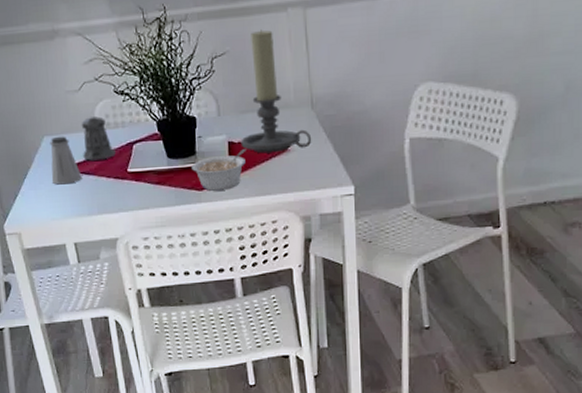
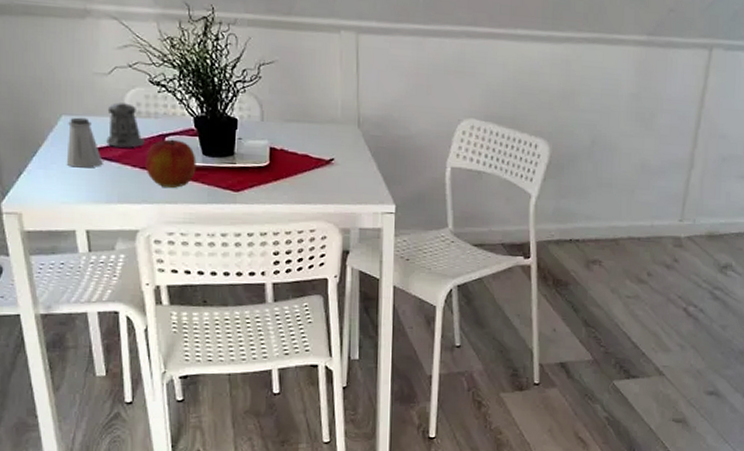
apple: none [118,146,163,194] -> present [145,139,197,188]
legume: present [192,149,246,191] -> none [229,156,288,194]
candle holder: present [240,29,312,154] -> none [283,46,357,164]

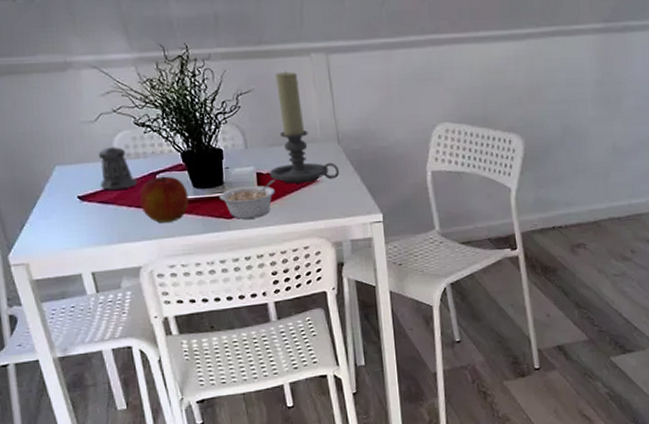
saltshaker: present [66,117,103,168] -> none [62,165,100,214]
legume: none [229,156,288,194] -> present [219,180,275,219]
candle holder: none [283,46,357,164] -> present [269,71,340,184]

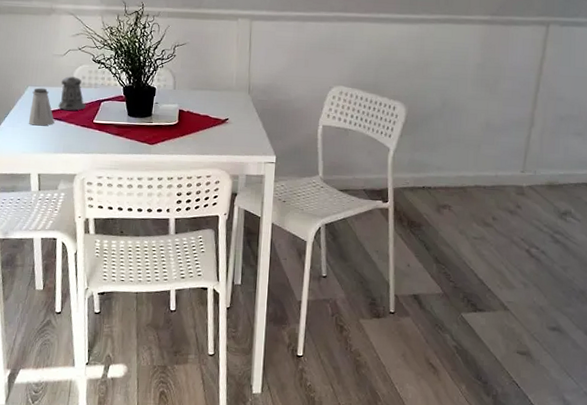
saltshaker: none [62,165,100,214] -> present [28,87,55,126]
apple: present [139,176,189,223] -> none [85,104,123,141]
legume: present [219,180,275,219] -> none [147,117,193,147]
candle holder: present [269,71,340,184] -> none [189,31,246,123]

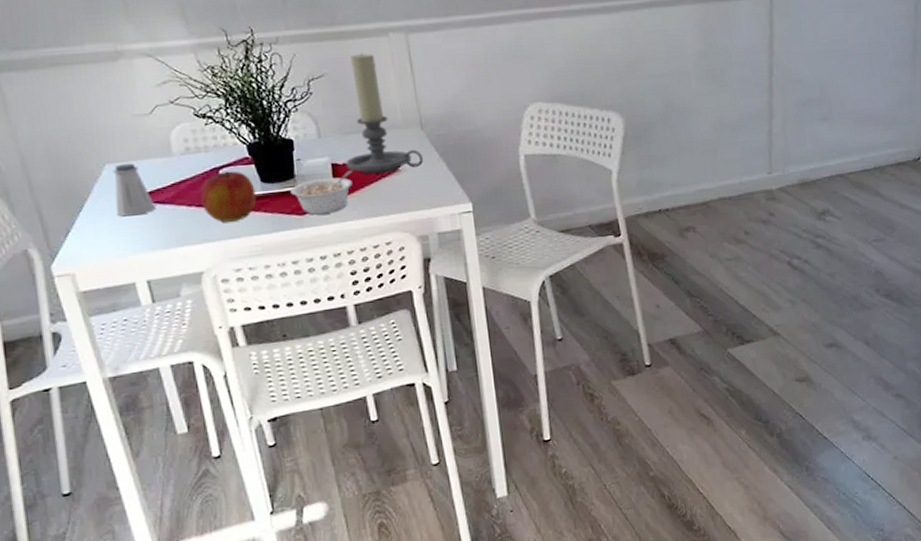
pepper shaker: present [58,76,86,111] -> none [153,141,198,189]
apple: none [85,104,123,141] -> present [200,171,257,223]
legume: none [147,117,193,147] -> present [290,170,353,215]
candle holder: none [189,31,246,123] -> present [345,53,424,175]

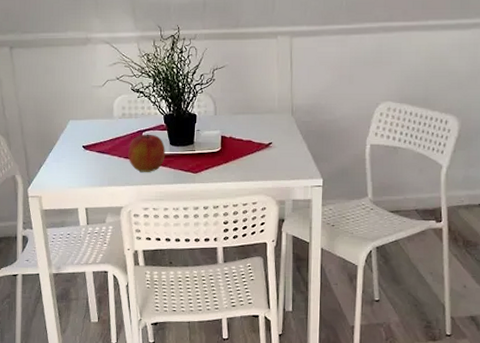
saltshaker: present [113,163,156,217] -> none [72,121,98,160]
legume: present [290,170,353,215] -> none [189,143,236,174]
candle holder: present [345,53,424,175] -> none [231,51,290,148]

